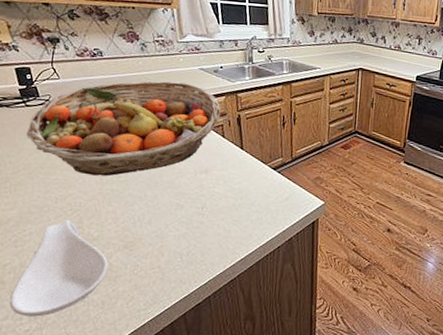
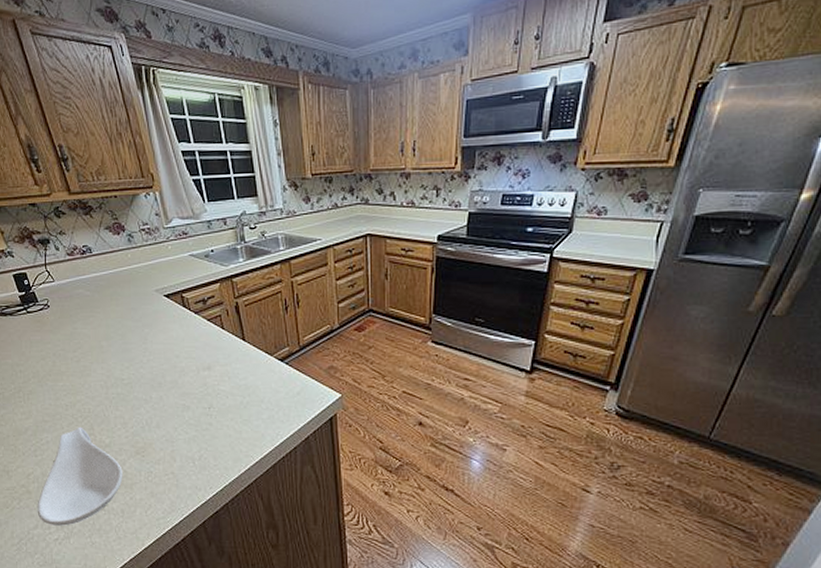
fruit basket: present [27,80,221,176] -> none [32,271,217,380]

